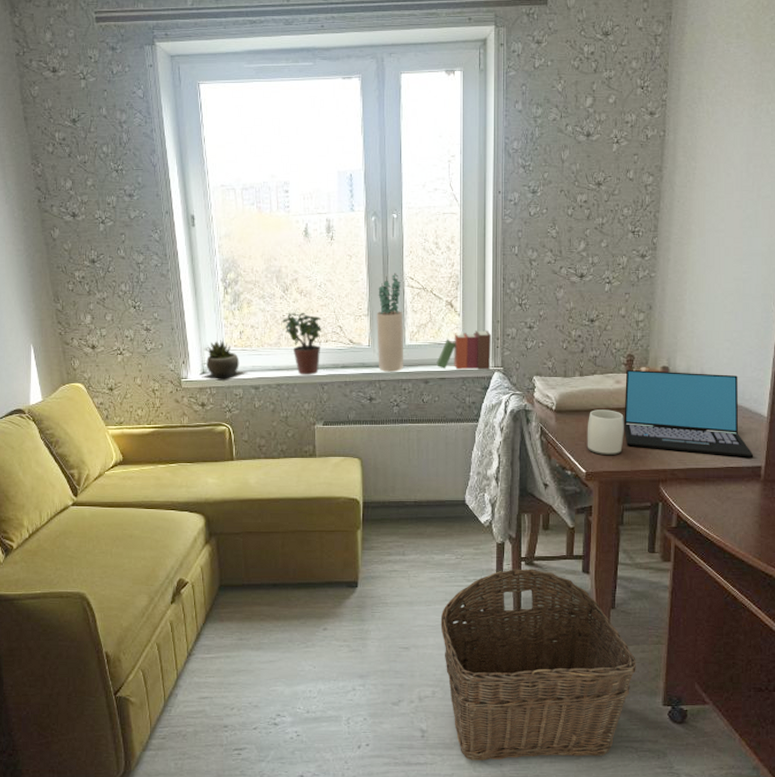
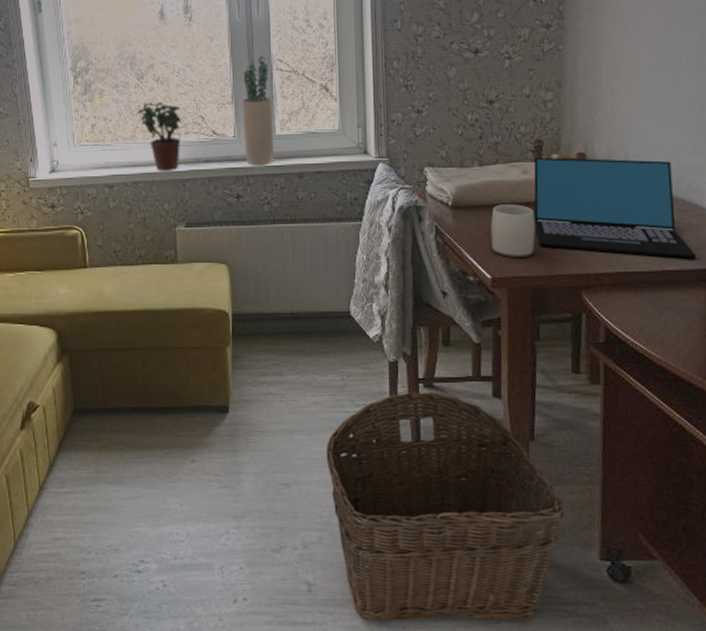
succulent plant: present [202,340,248,382] -> none [51,135,101,180]
books: present [437,329,492,370] -> none [311,115,374,162]

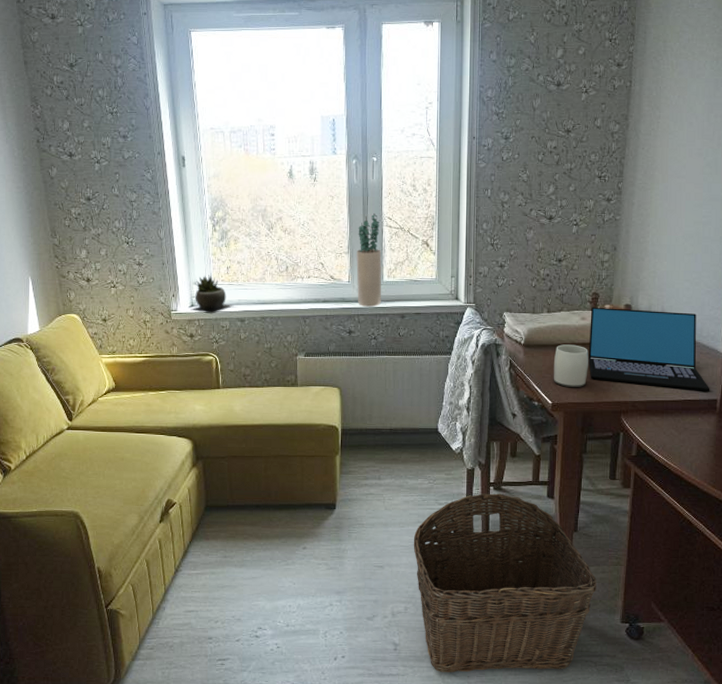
succulent plant: none [51,135,101,180] -> present [190,275,234,314]
potted plant: present [136,101,182,171] -> none [266,249,305,309]

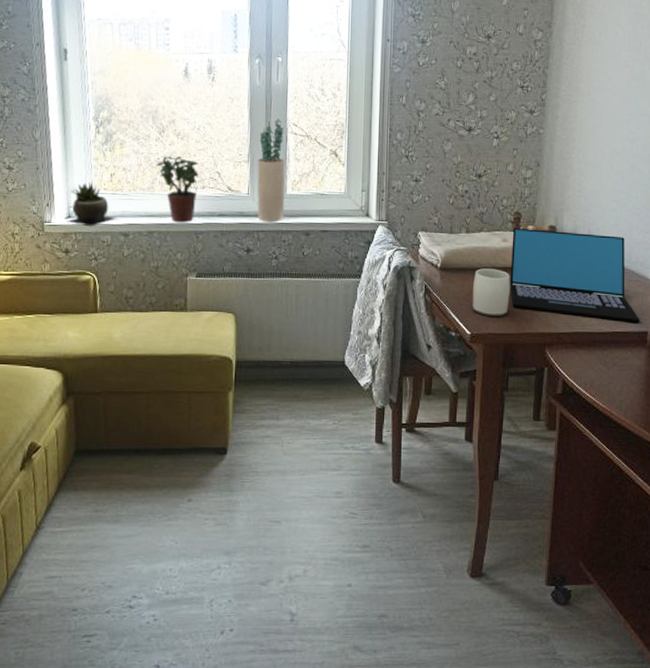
potted plant: none [266,249,305,309] -> present [156,155,199,223]
wicker basket: present [413,493,596,672] -> none [314,436,519,647]

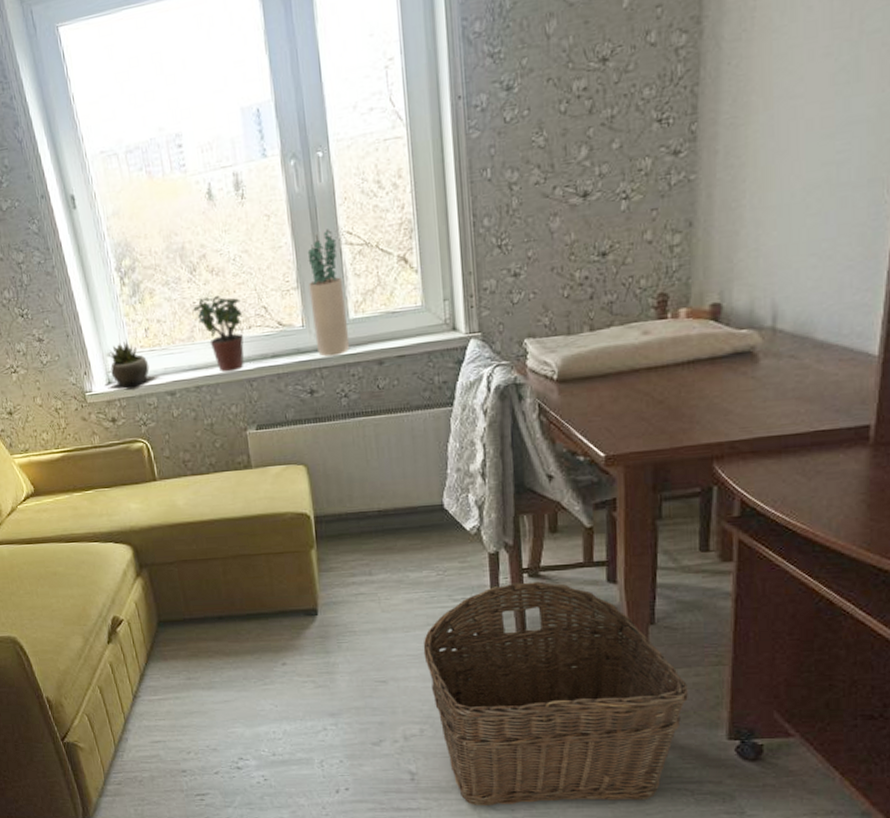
wicker basket: none [314,436,519,647] -> present [423,581,688,805]
mug: present [472,268,510,317] -> none [603,371,658,432]
laptop: present [510,227,640,324] -> none [656,302,858,417]

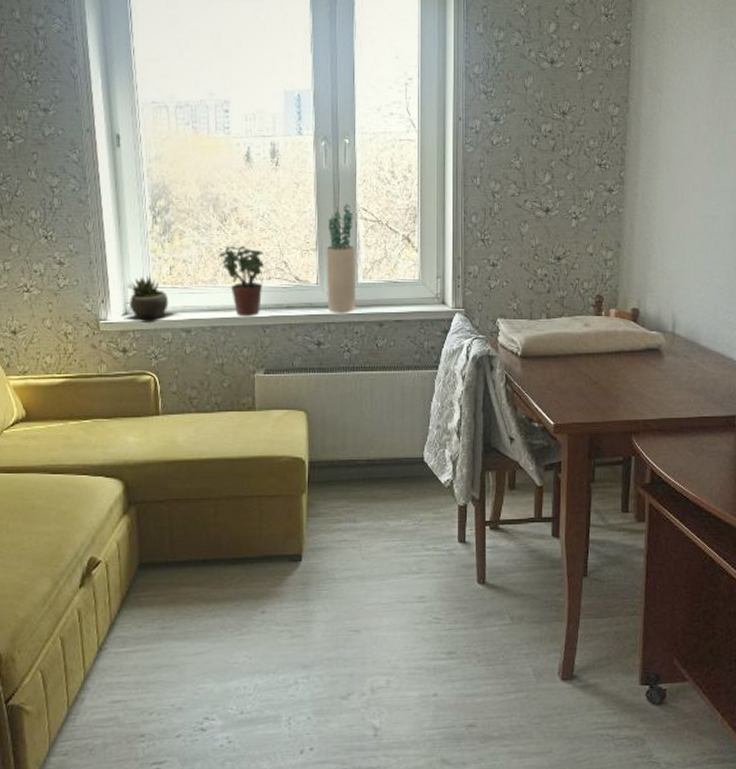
wicker basket: present [423,581,688,805] -> none [396,534,611,761]

